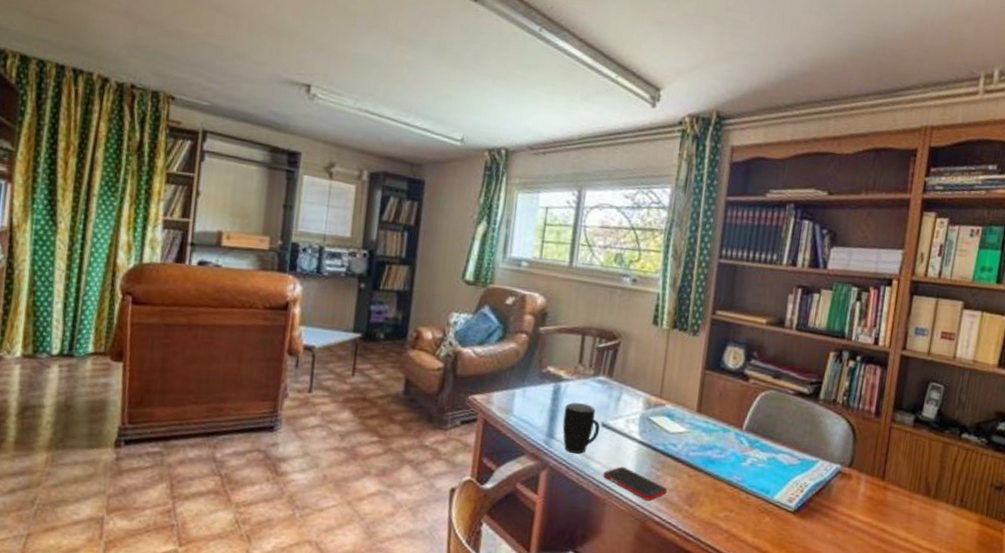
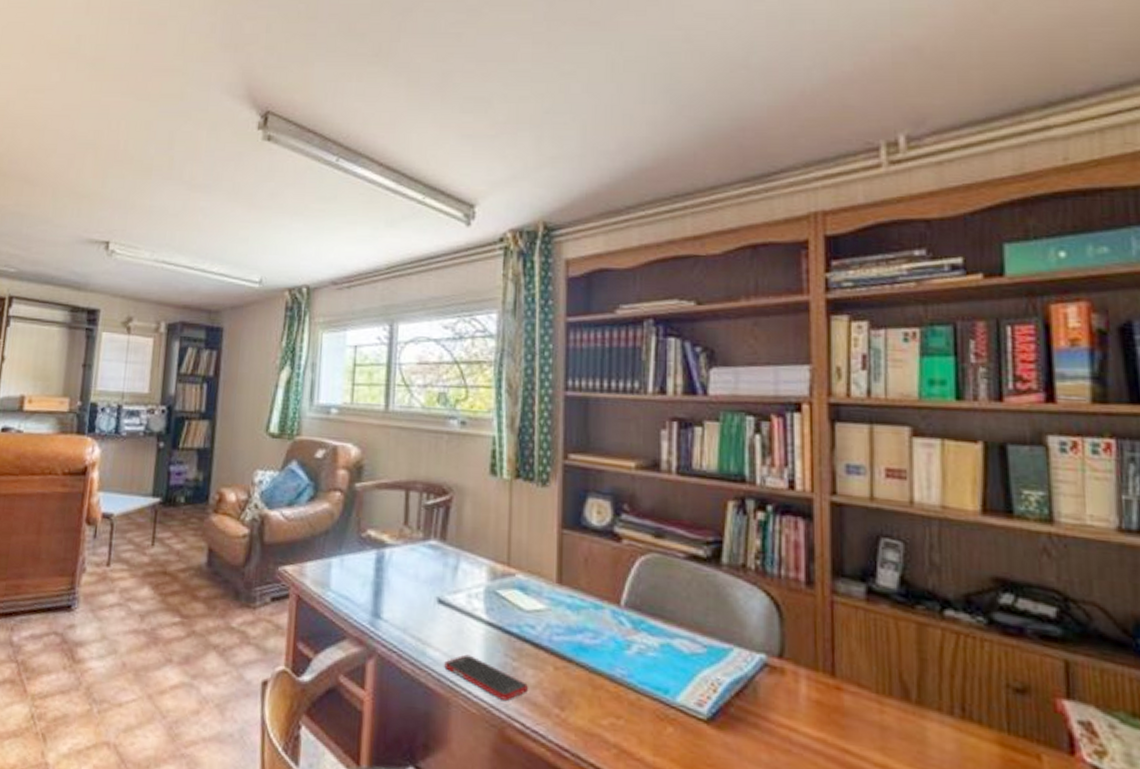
mug: present [562,402,600,454] -> none [390,573,436,638]

